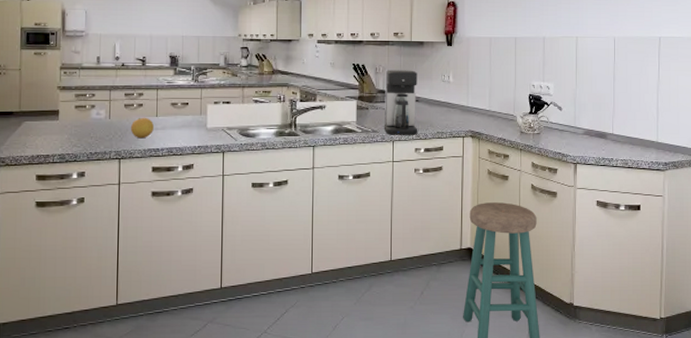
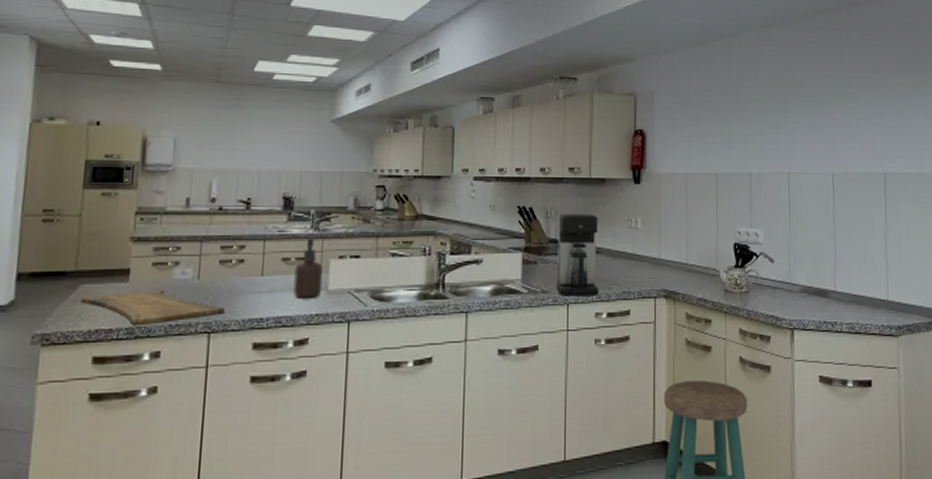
cutting board: none [24,125,131,153] -> present [80,289,226,327]
fruit: present [130,117,154,139] -> none [225,276,258,305]
soap dispenser: none [180,87,203,134] -> present [293,237,324,298]

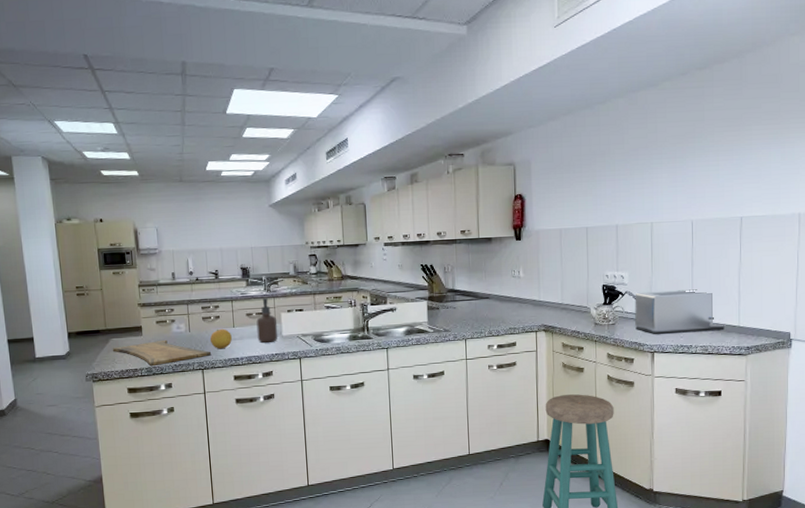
fruit: none [225,276,258,305] -> present [209,328,232,349]
coffee maker: present [556,214,599,296] -> none [454,267,490,334]
toaster: none [771,254,873,308] -> present [635,289,726,335]

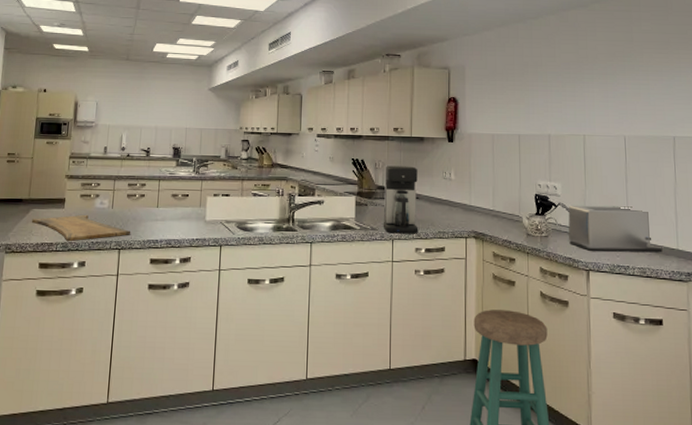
fruit: present [209,328,232,349] -> none [131,207,154,230]
soap dispenser: present [256,297,278,343] -> none [180,179,202,226]
coffee maker: none [454,267,490,334] -> present [383,165,419,234]

